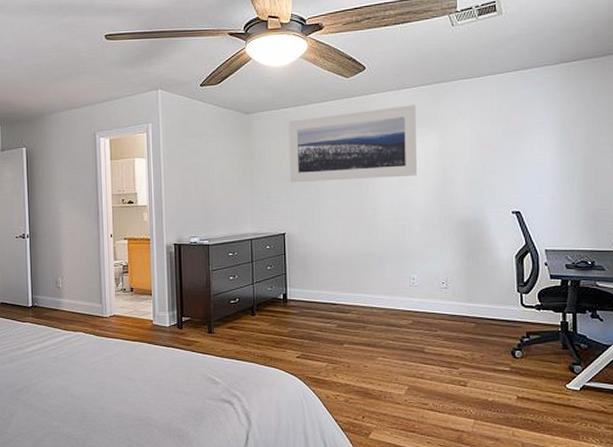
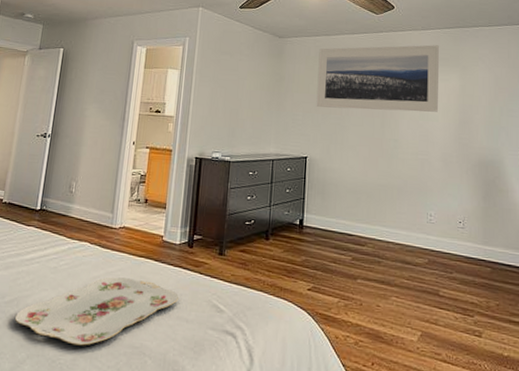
serving tray: none [28,361,176,422] -> present [15,277,180,346]

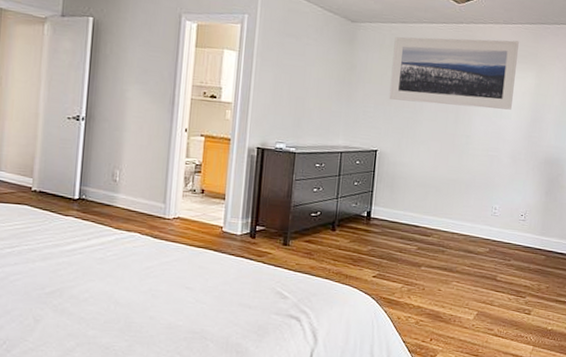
serving tray: present [15,277,180,346] -> none [60,267,242,333]

